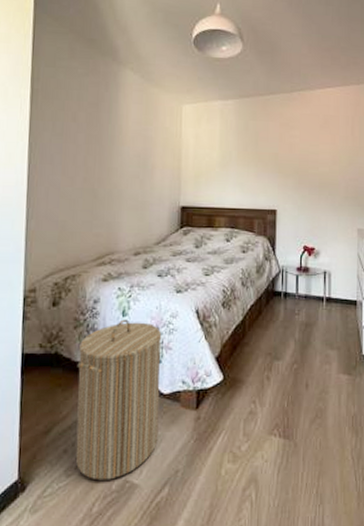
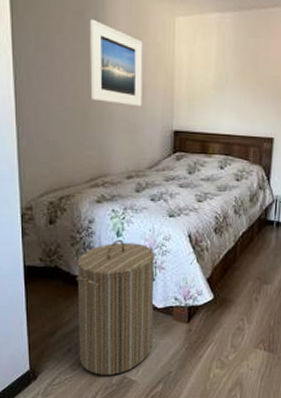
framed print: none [101,108,153,185] -> present [90,18,143,106]

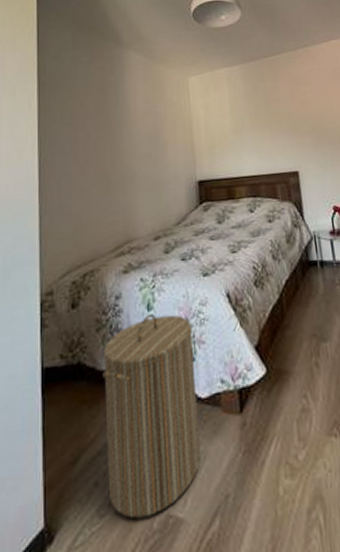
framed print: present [90,18,143,106] -> none [111,91,164,165]

